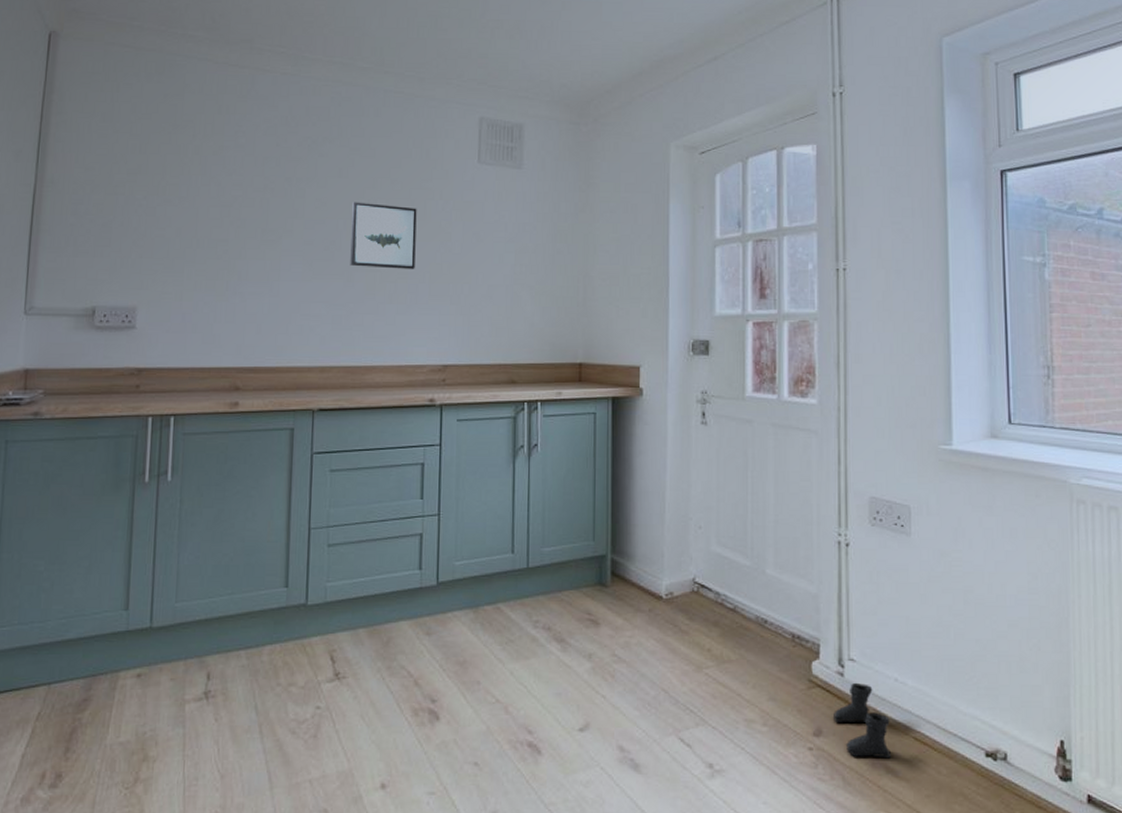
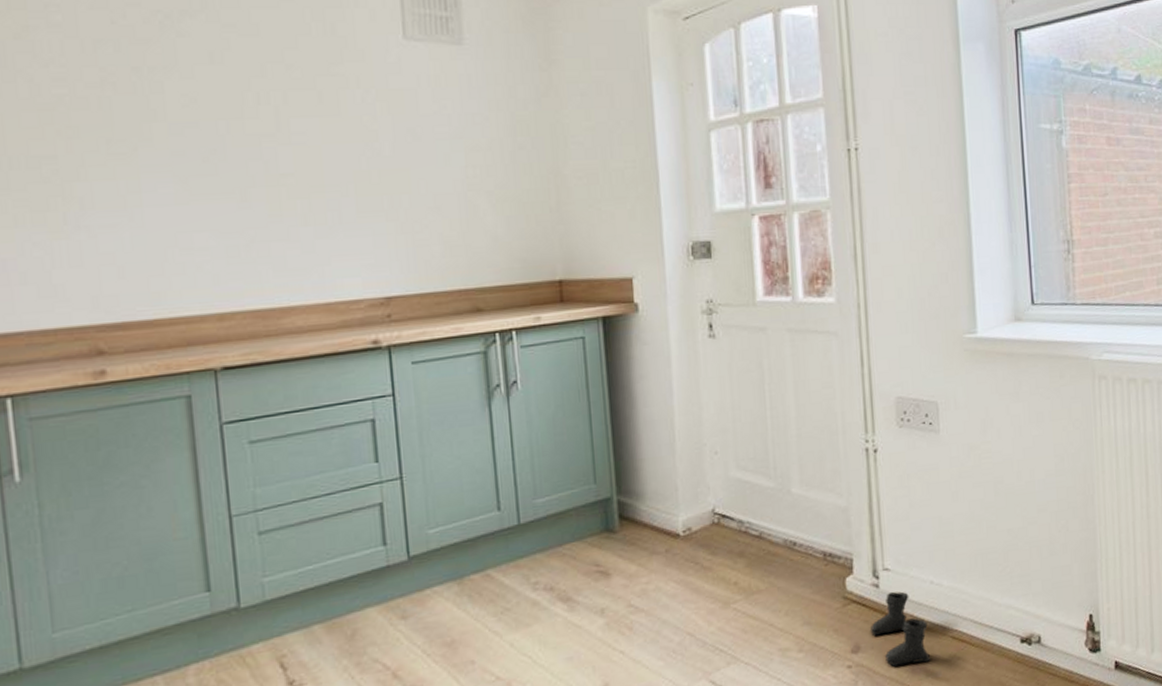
wall art: present [350,202,417,269] -> none [235,96,333,182]

